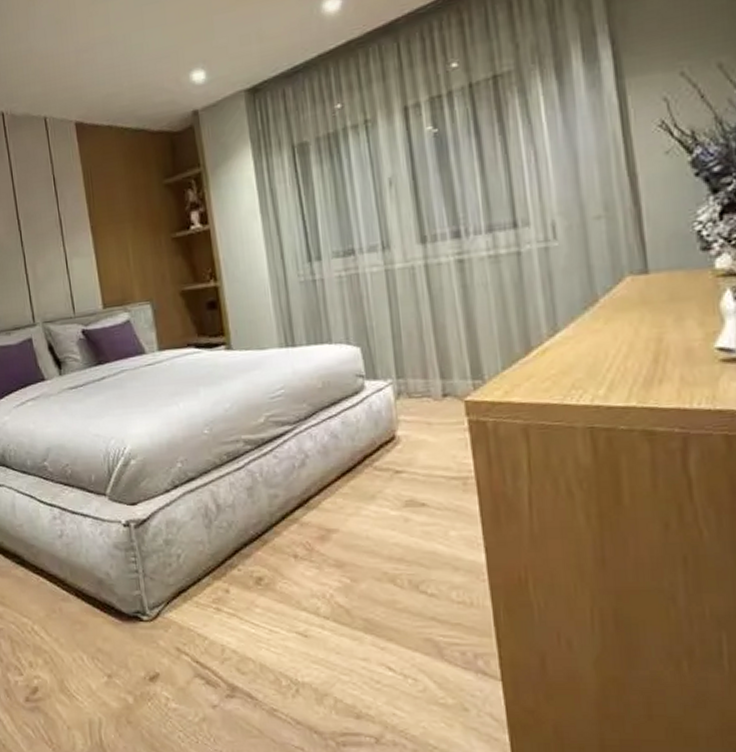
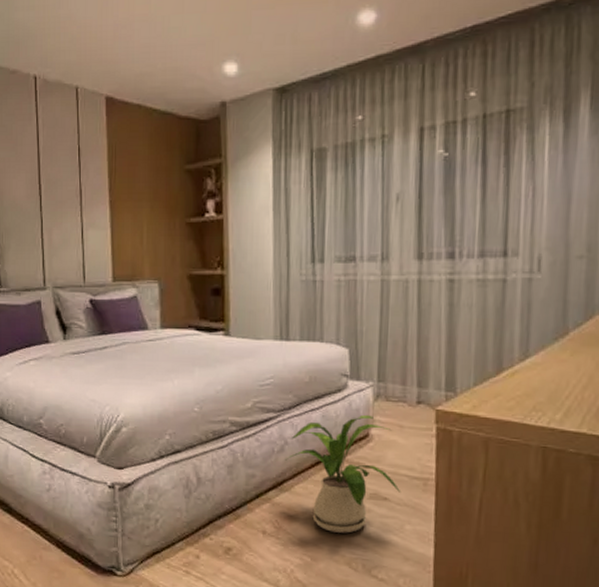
house plant: none [307,415,440,548] -> present [284,414,401,533]

